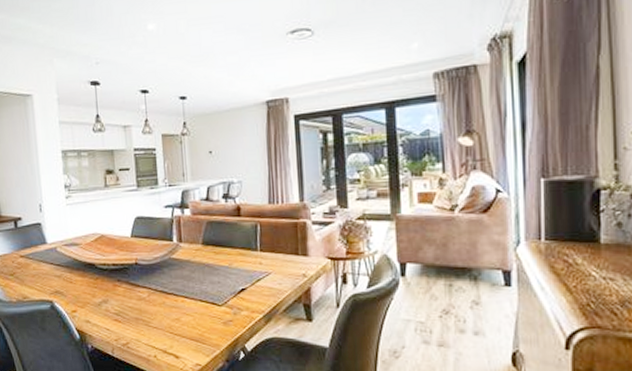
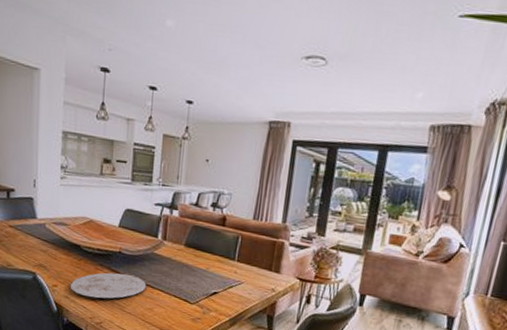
plate: none [89,286,169,317] -> present [70,272,147,299]

